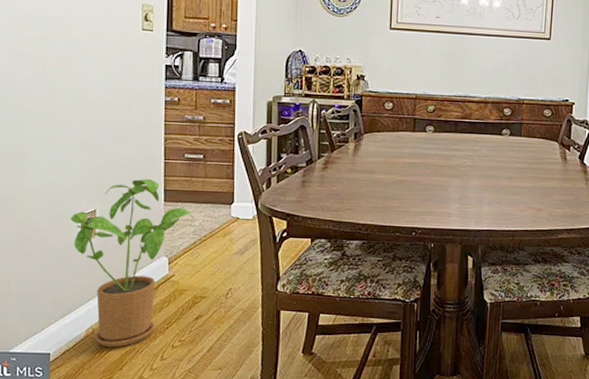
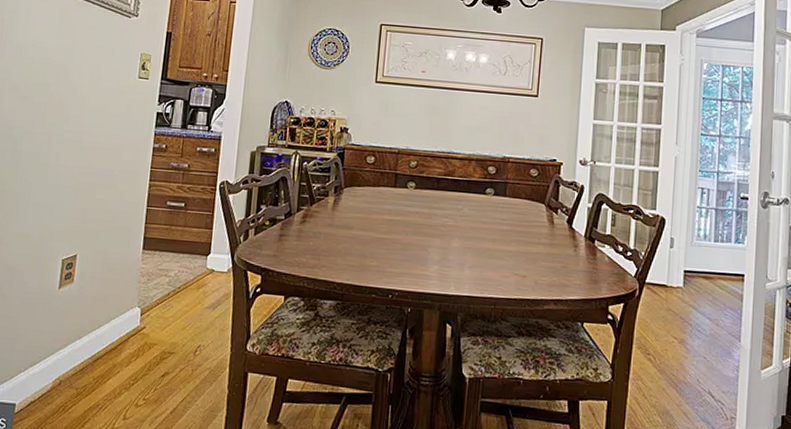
house plant: present [70,178,194,348] -> none [51,225,170,403]

